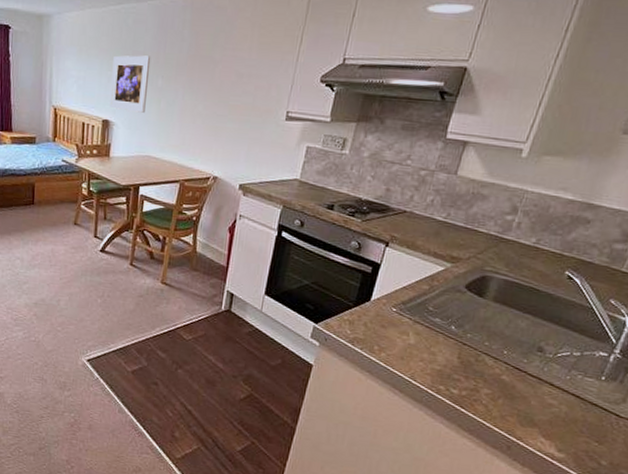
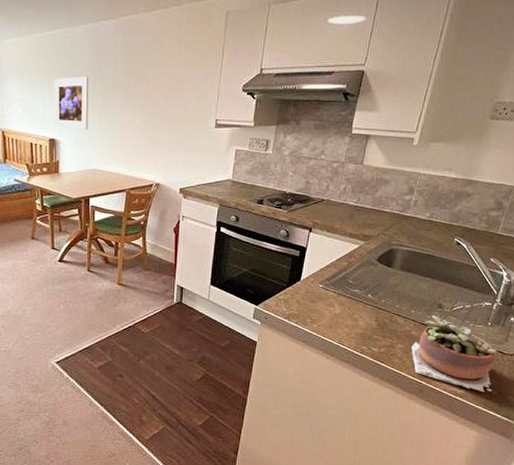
succulent plant: none [500,359,612,461] -> present [411,315,498,393]

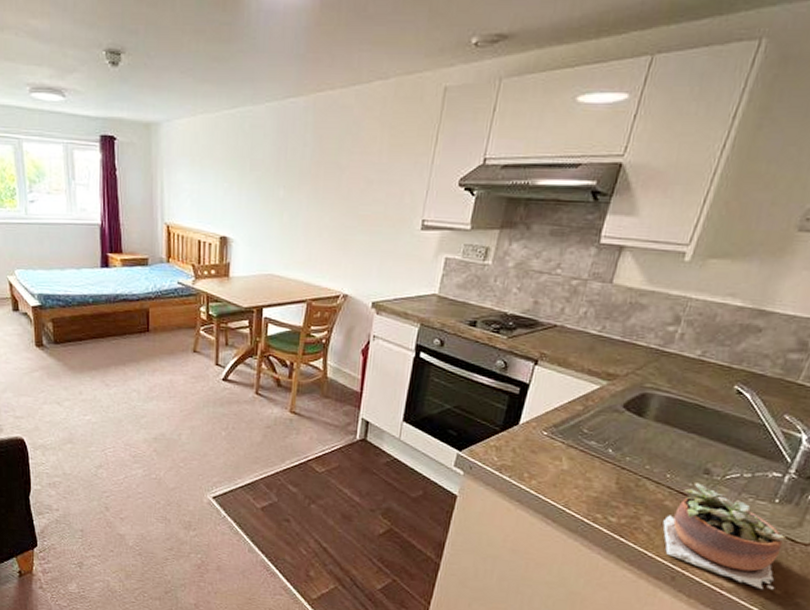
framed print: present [54,76,89,130] -> none [227,164,271,227]

